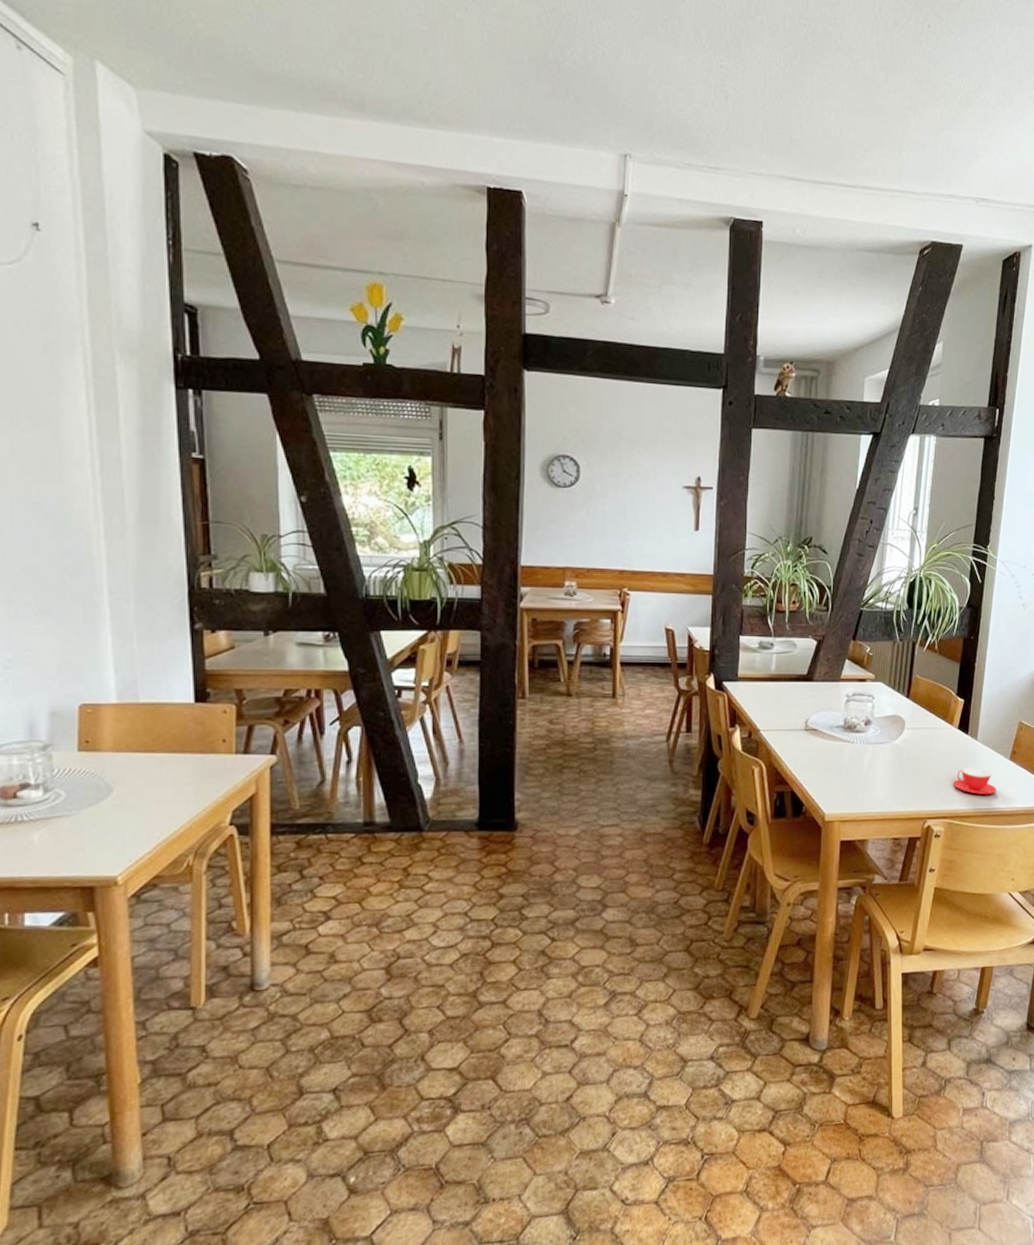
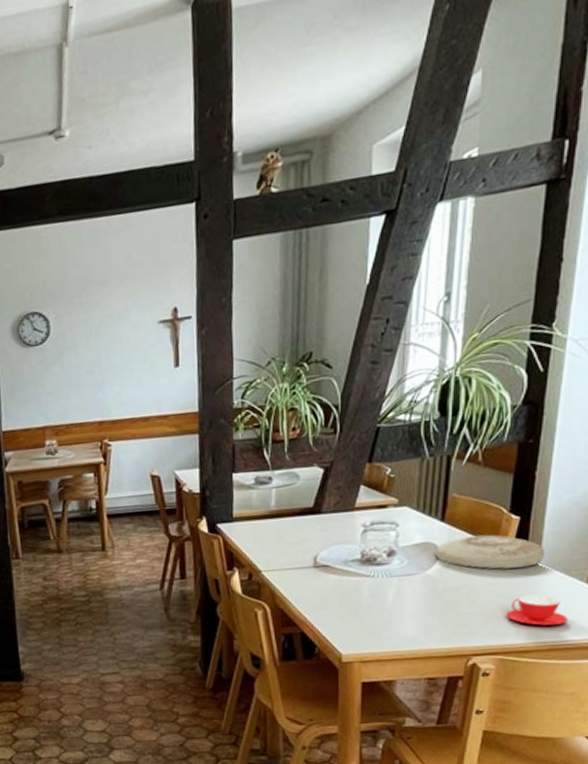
plate: none [901,712,981,743] -> present [435,534,545,570]

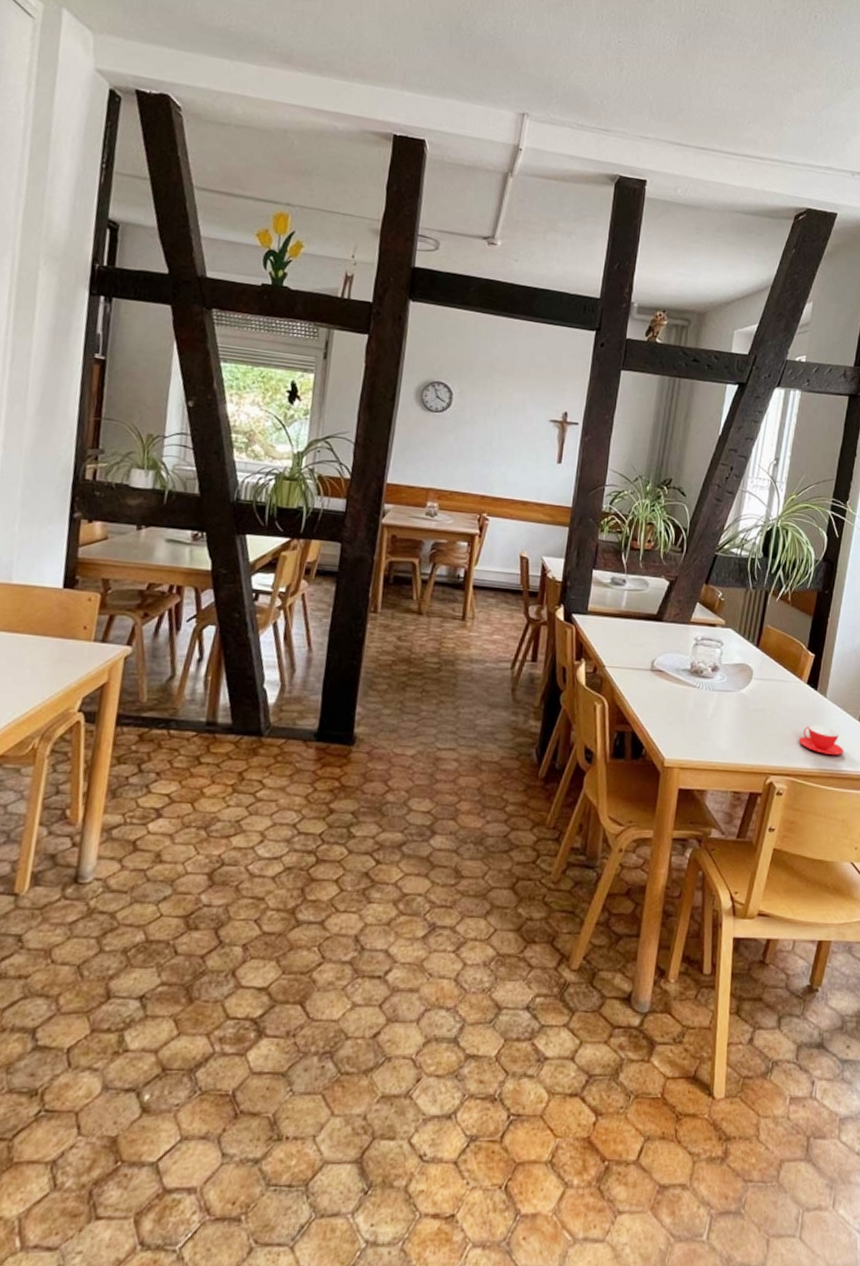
plate: present [435,534,545,570] -> none [749,664,831,700]

